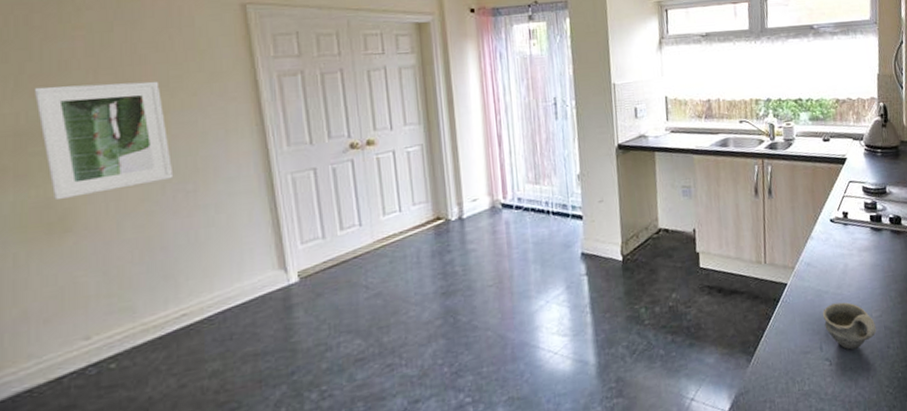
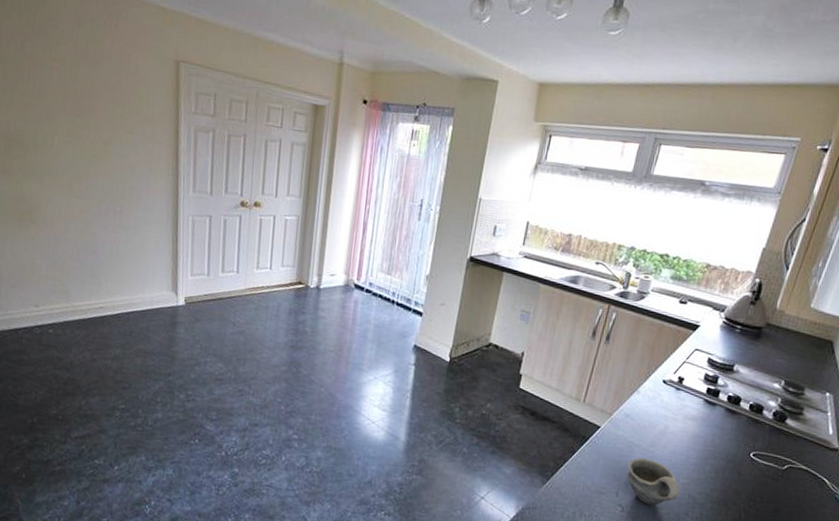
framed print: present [34,81,174,201] -> none [21,103,108,199]

